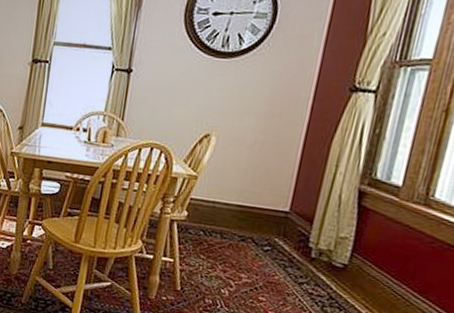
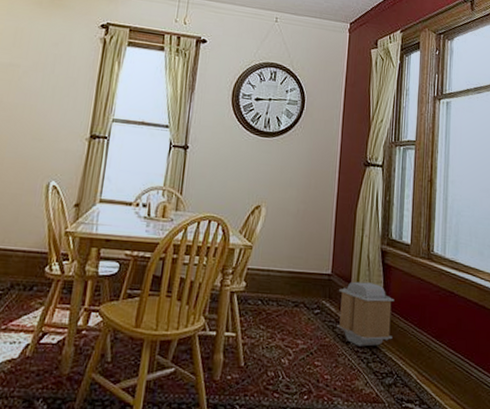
air purifier: none [289,222,368,292] -> present [337,281,394,347]

